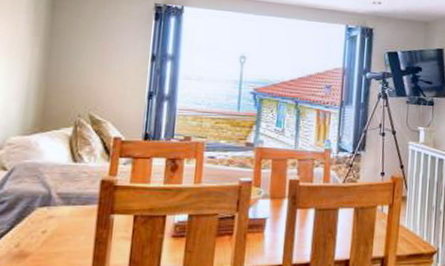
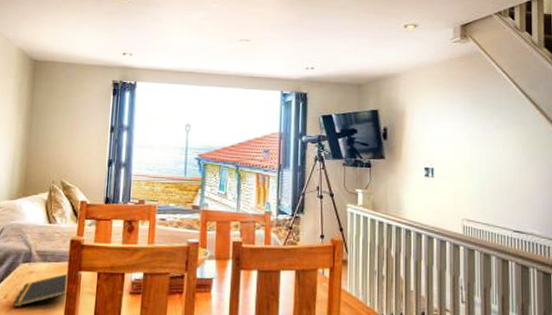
notepad: none [27,217,97,258] -> present [13,273,68,308]

